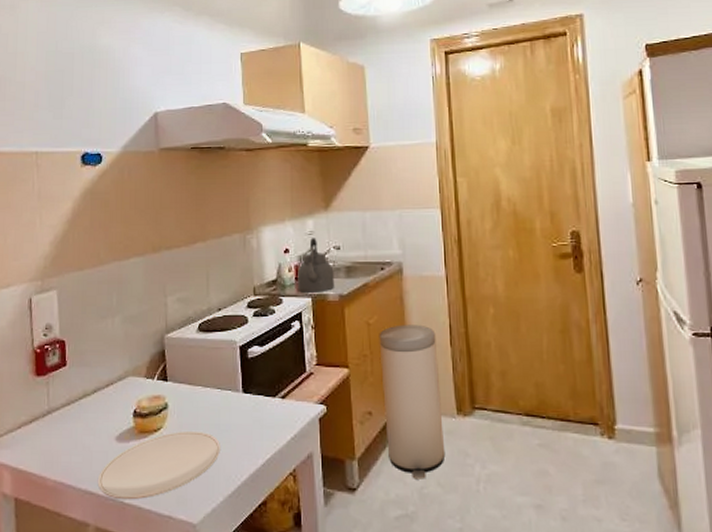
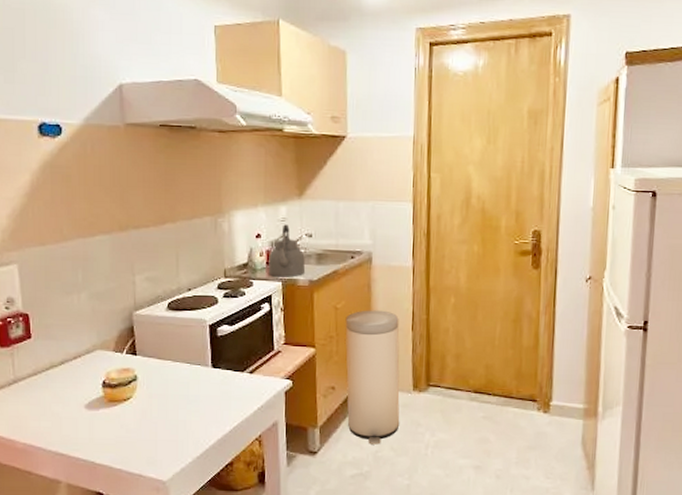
plate: present [97,430,220,500] -> none [67,400,189,461]

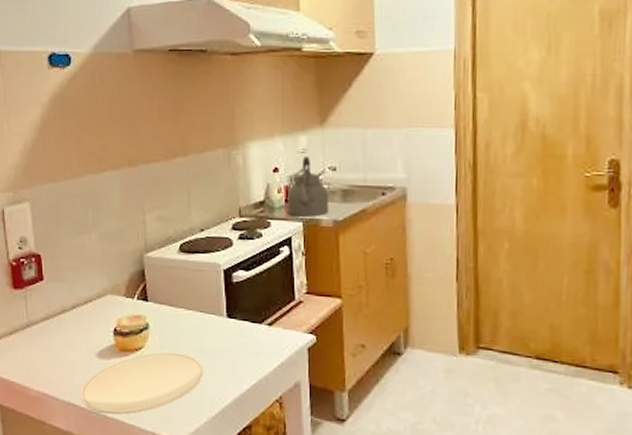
plate: none [67,400,189,461] -> present [80,351,203,415]
pedal bin: present [345,310,400,445] -> none [376,255,444,416]

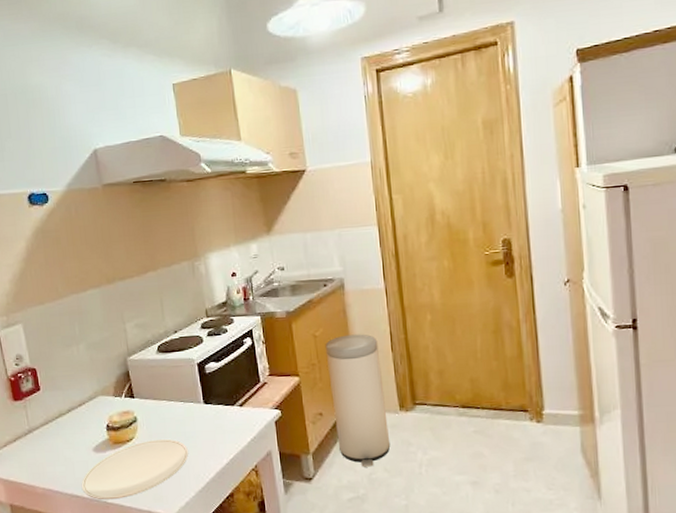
kettle: present [288,156,330,217] -> none [245,260,282,312]
pedal bin: none [376,255,444,416] -> present [325,334,391,467]

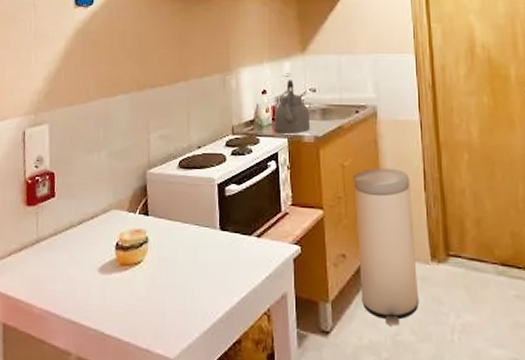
plate: present [81,438,188,500] -> none [80,265,197,332]
kettle: none [245,260,282,312] -> present [274,80,311,134]

